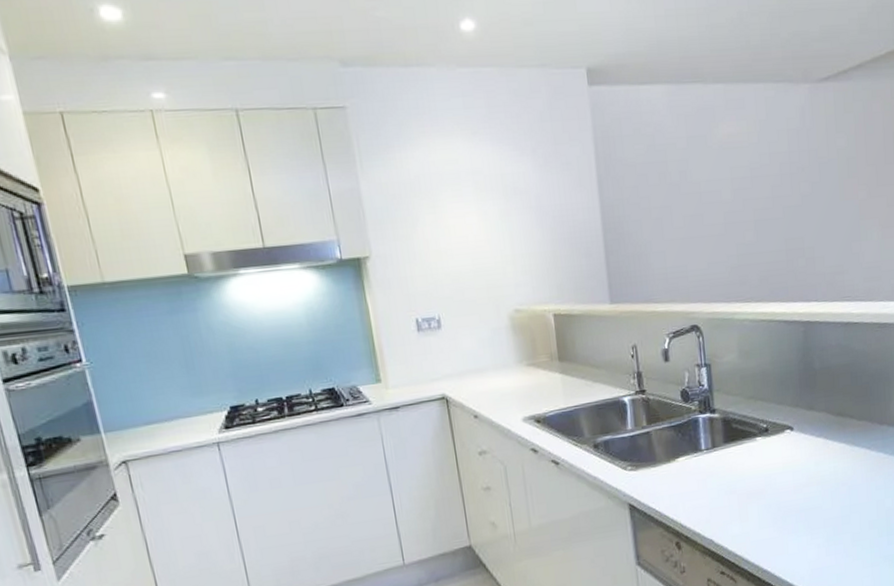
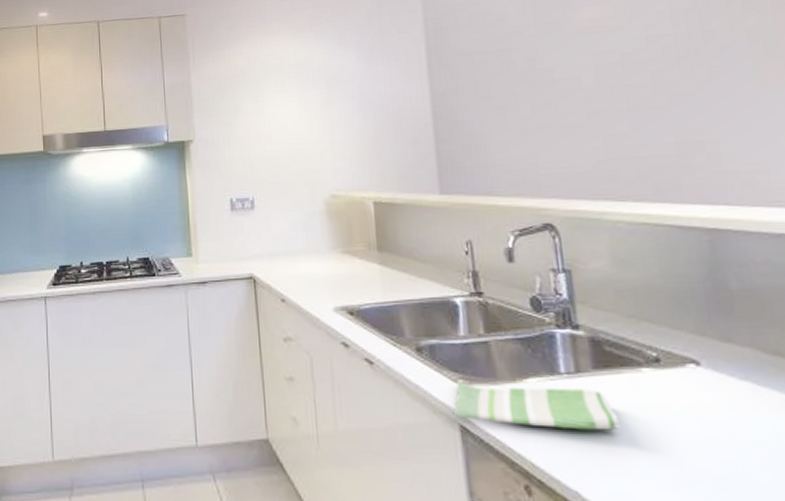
dish towel: none [624,459,741,499] -> present [454,382,621,431]

